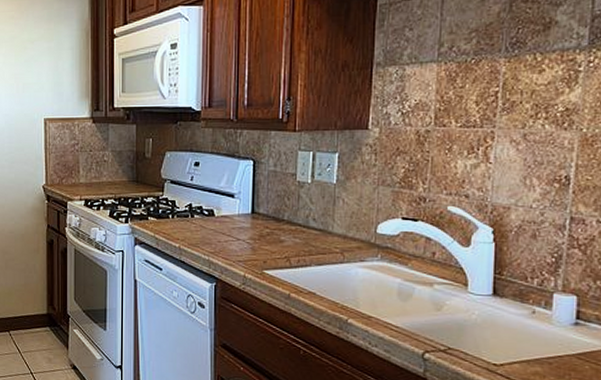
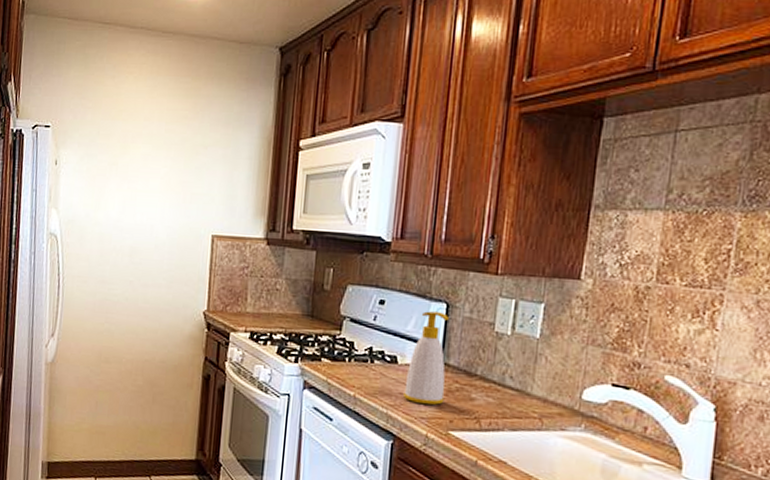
soap bottle: none [222,168,258,250] -> present [403,311,449,406]

